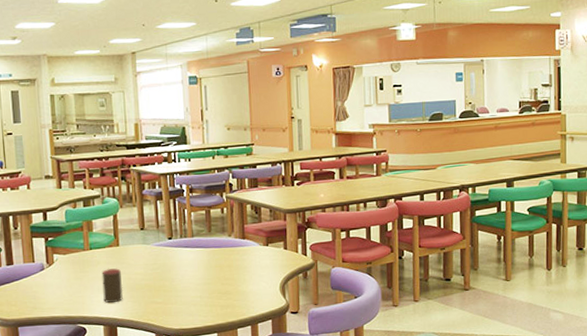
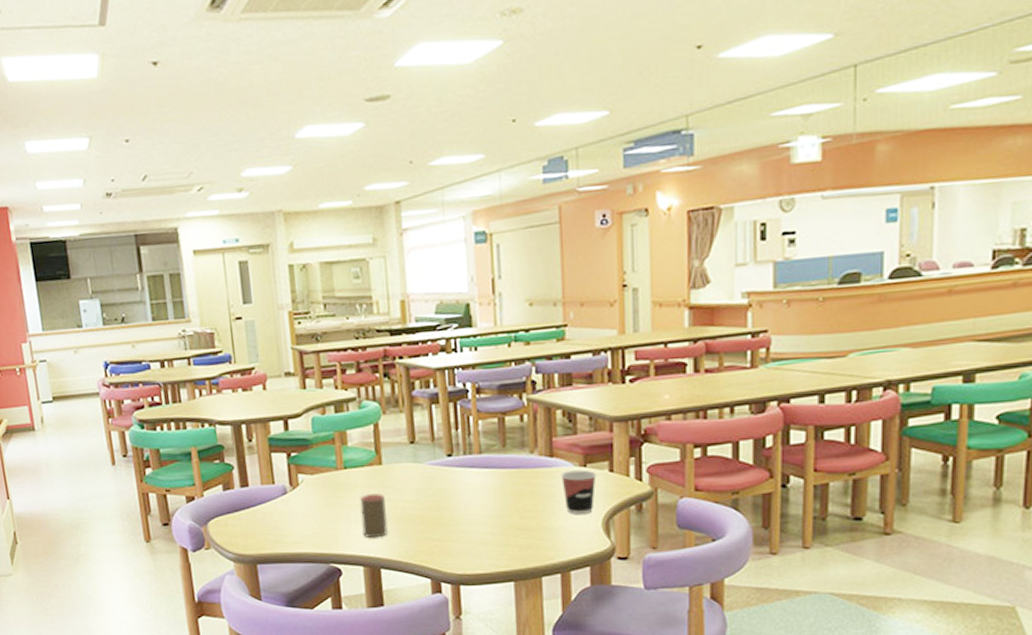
cup: none [251,248,275,282] -> present [561,470,596,515]

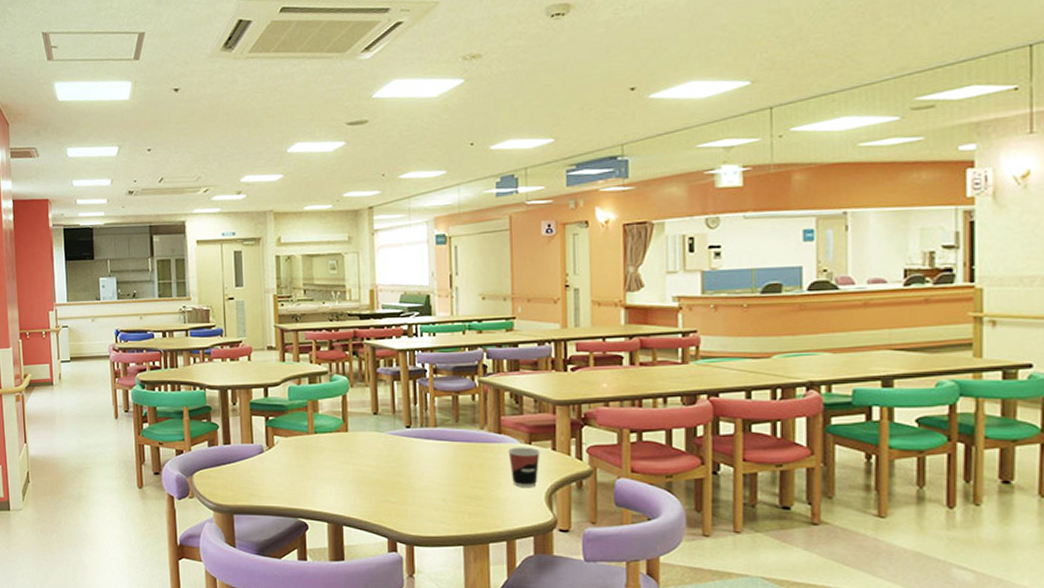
cup: present [360,493,388,539] -> none [327,456,352,498]

